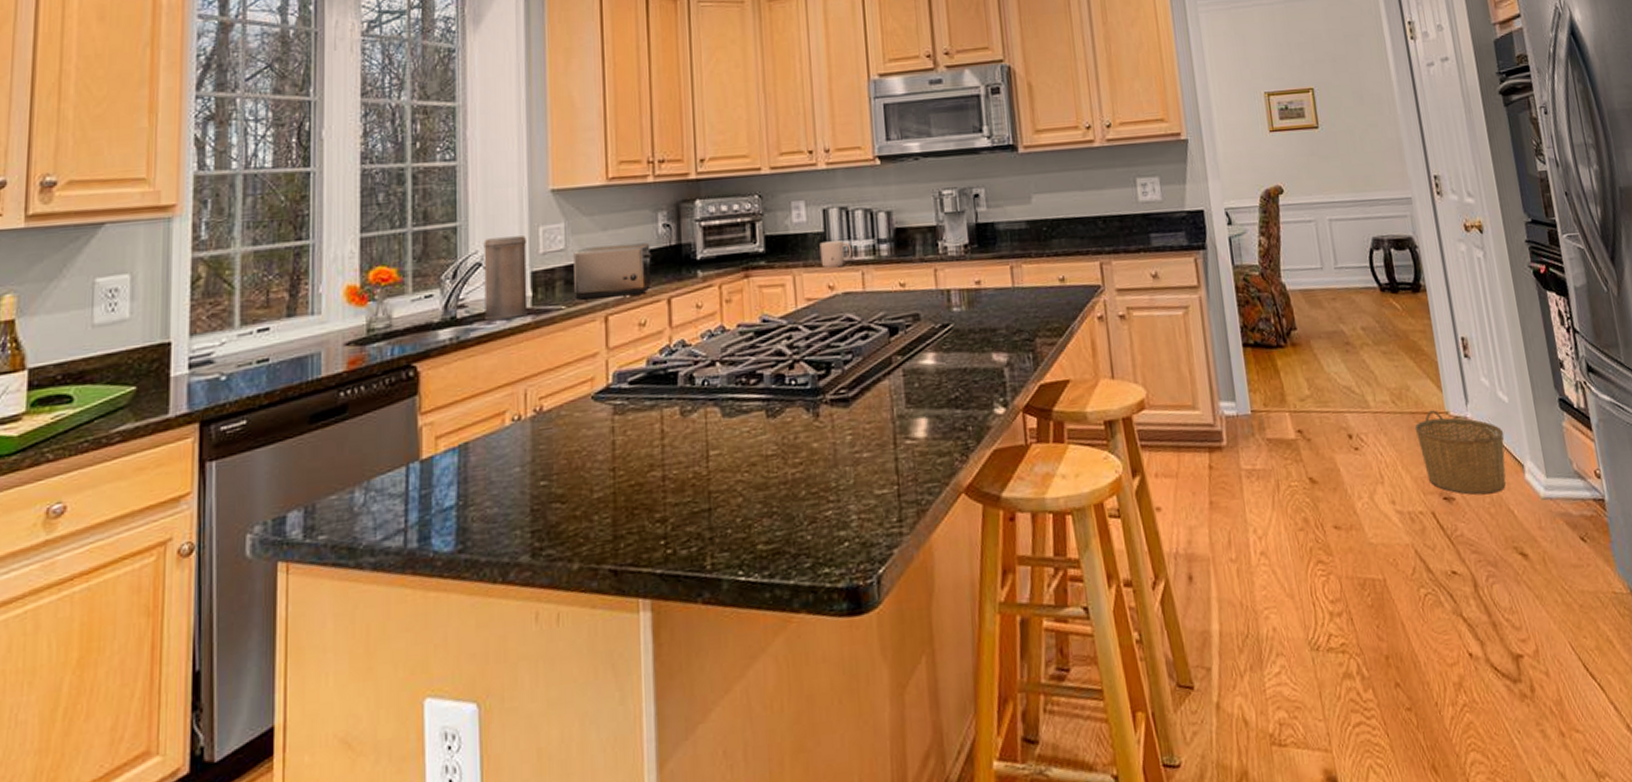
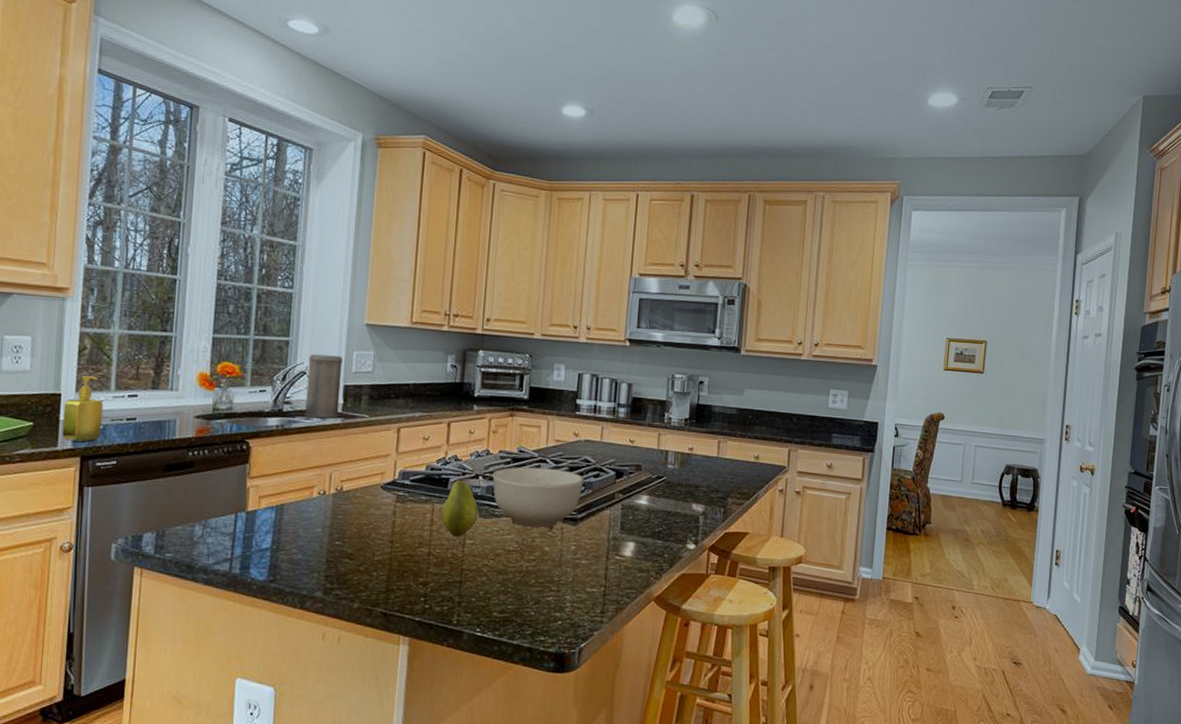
soap dispenser: none [174,313,226,403] -> present [62,376,104,443]
toaster: present [573,242,652,300] -> none [376,373,440,416]
fruit: none [672,366,721,449] -> present [441,476,479,537]
bowl: none [732,336,850,421] -> present [492,466,584,528]
mug: present [819,240,853,269] -> none [571,399,597,420]
basket: present [1414,410,1506,495] -> none [1004,599,1071,665]

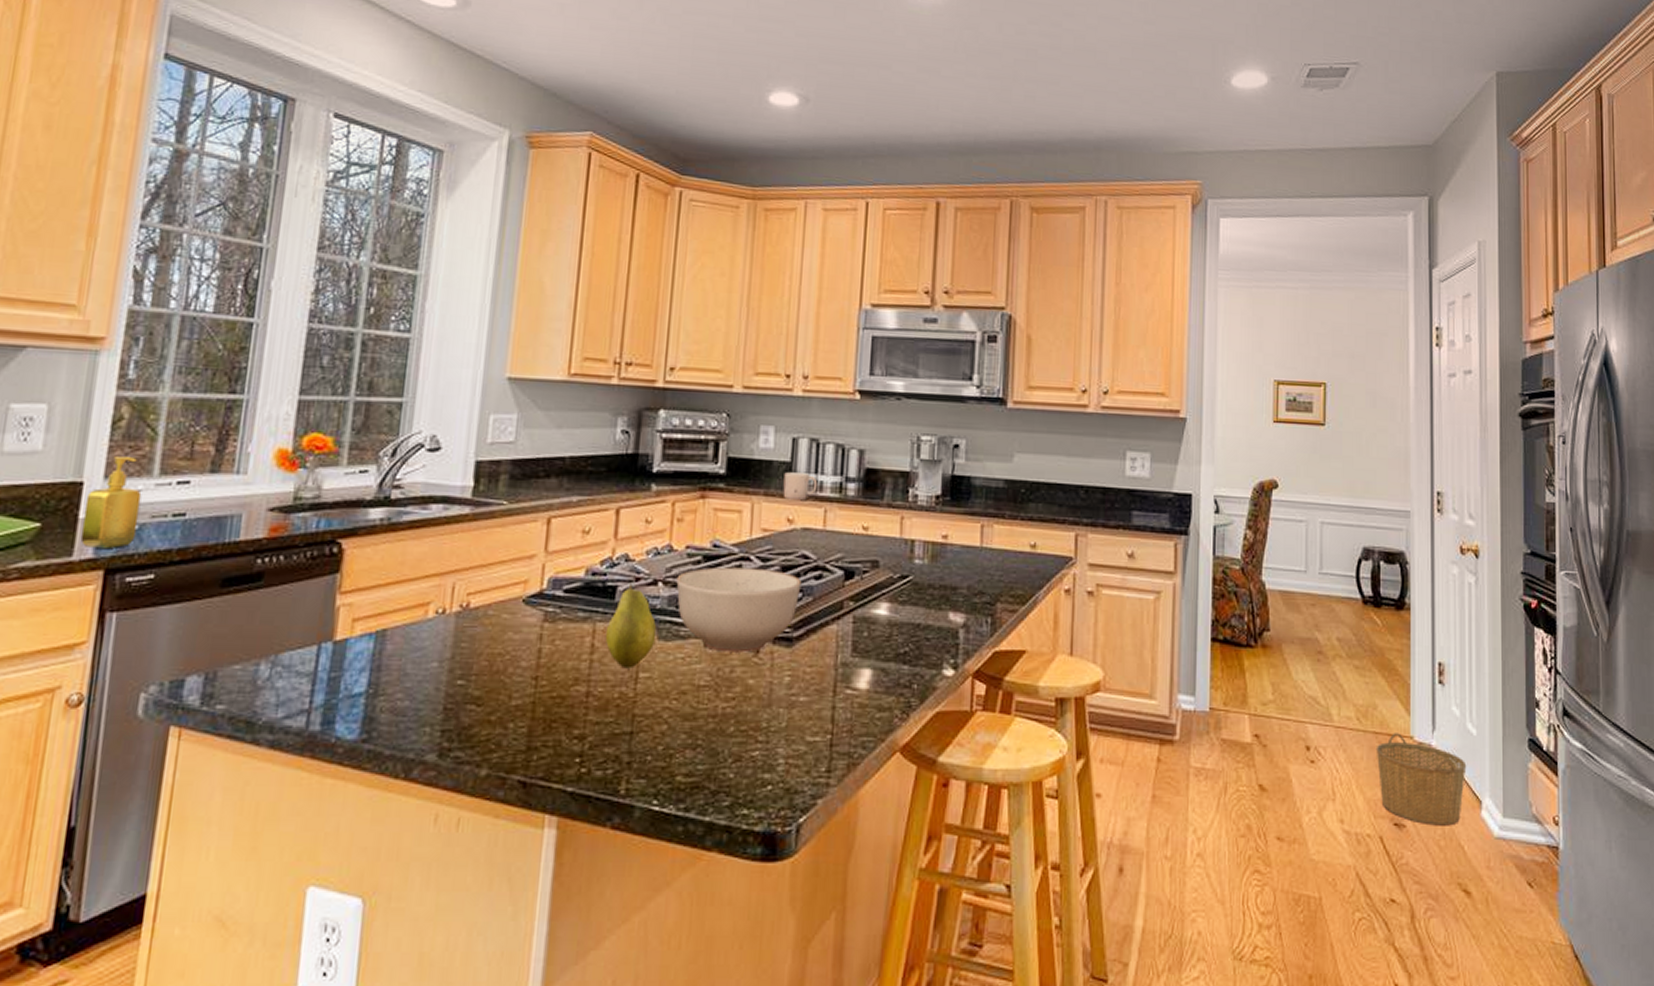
canister: present [303,354,343,419] -> none [419,419,475,508]
mug: none [571,399,597,420] -> present [783,472,818,501]
basket: none [1004,599,1071,665] -> present [1375,733,1467,826]

